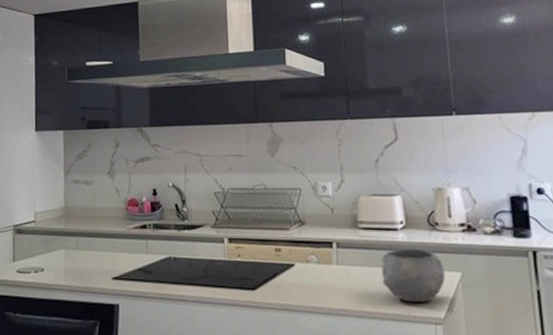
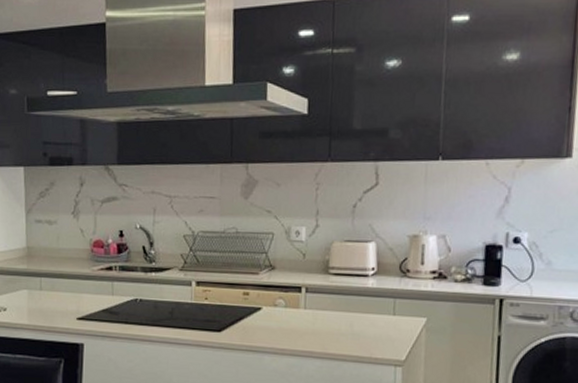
bowl: present [382,248,445,303] -> none [348,294,411,346]

